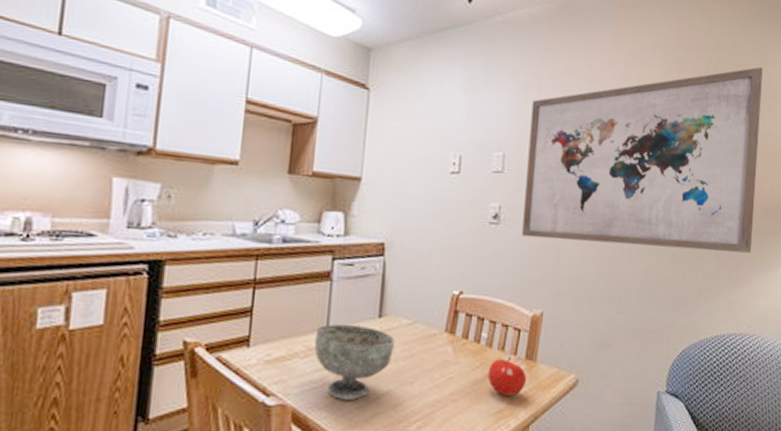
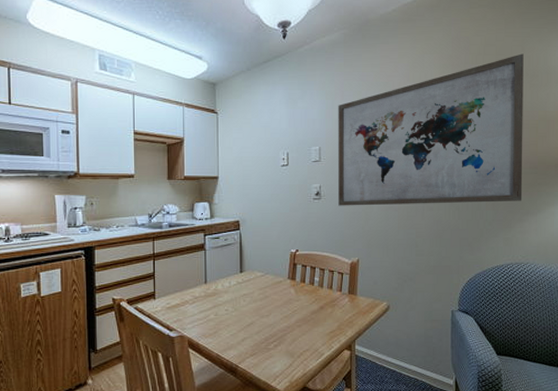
bowl: present [314,323,396,400] -> none [198,279,254,330]
fruit: present [487,356,527,397] -> none [322,292,351,321]

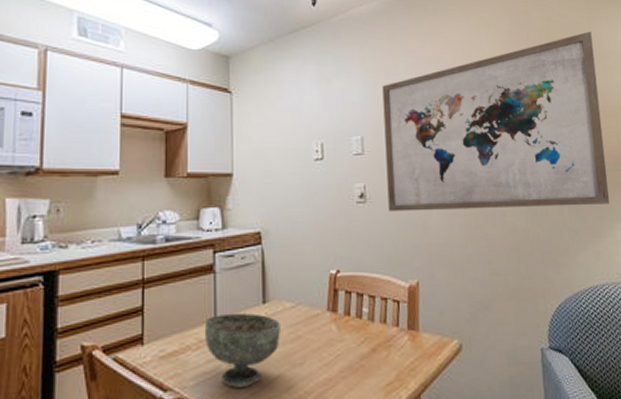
bowl: none [198,279,254,330] -> present [204,312,282,388]

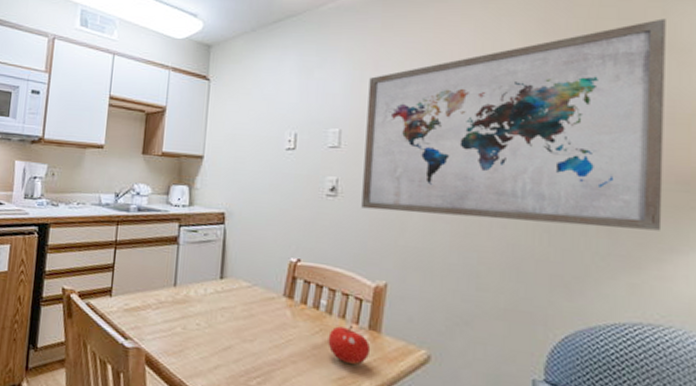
bowl: present [204,312,282,388] -> none [164,282,236,351]
fruit: none [373,328,412,368] -> present [328,325,371,365]

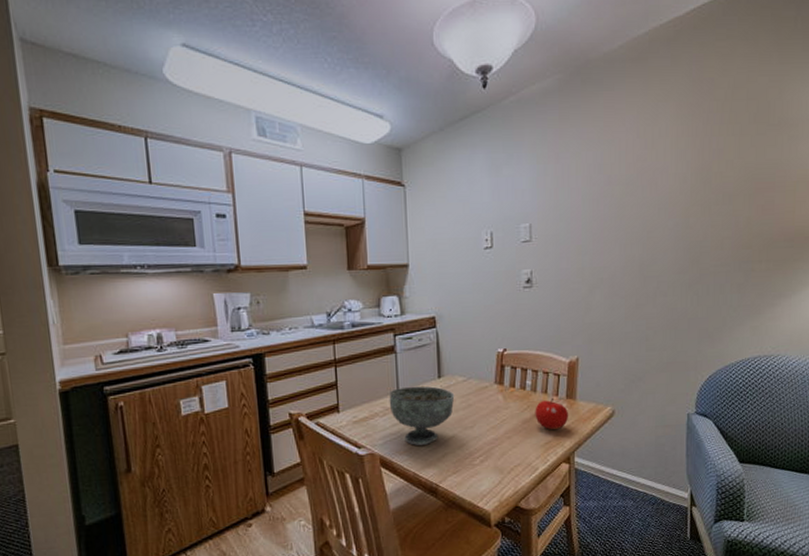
bowl: none [164,282,236,351] -> present [389,386,455,445]
wall art: present [361,18,666,231] -> none [552,97,781,295]

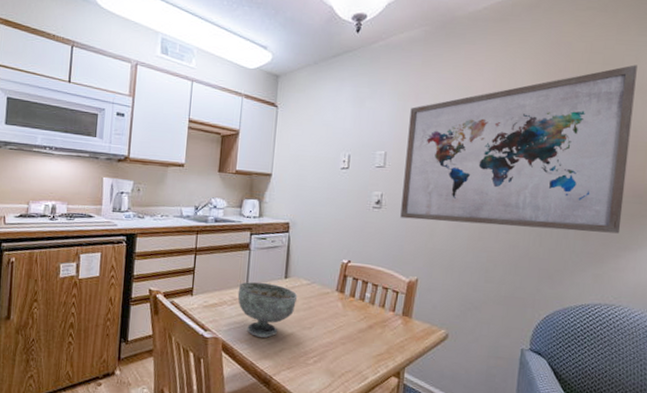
fruit: present [535,397,569,430] -> none [370,312,404,344]
wall art: none [552,97,781,295] -> present [400,65,637,234]

